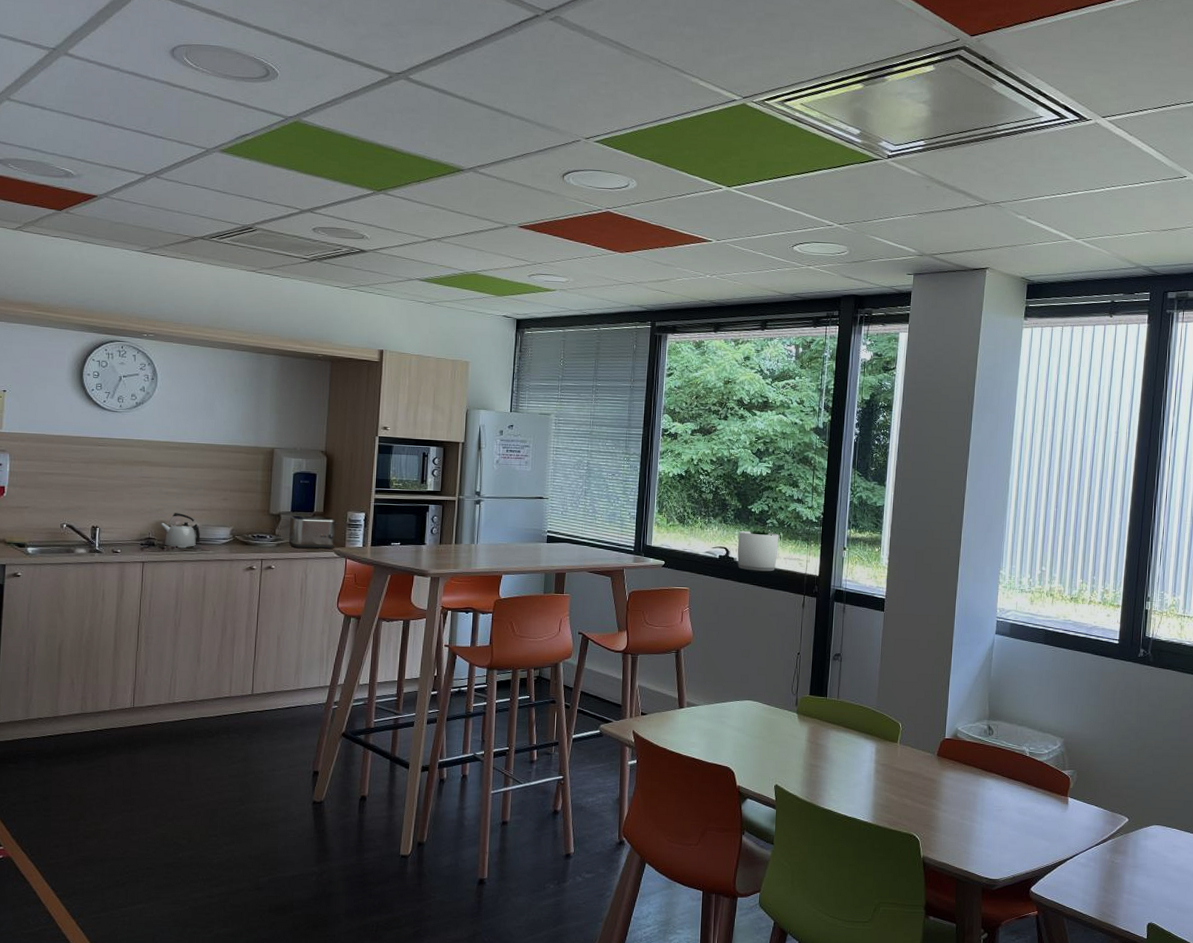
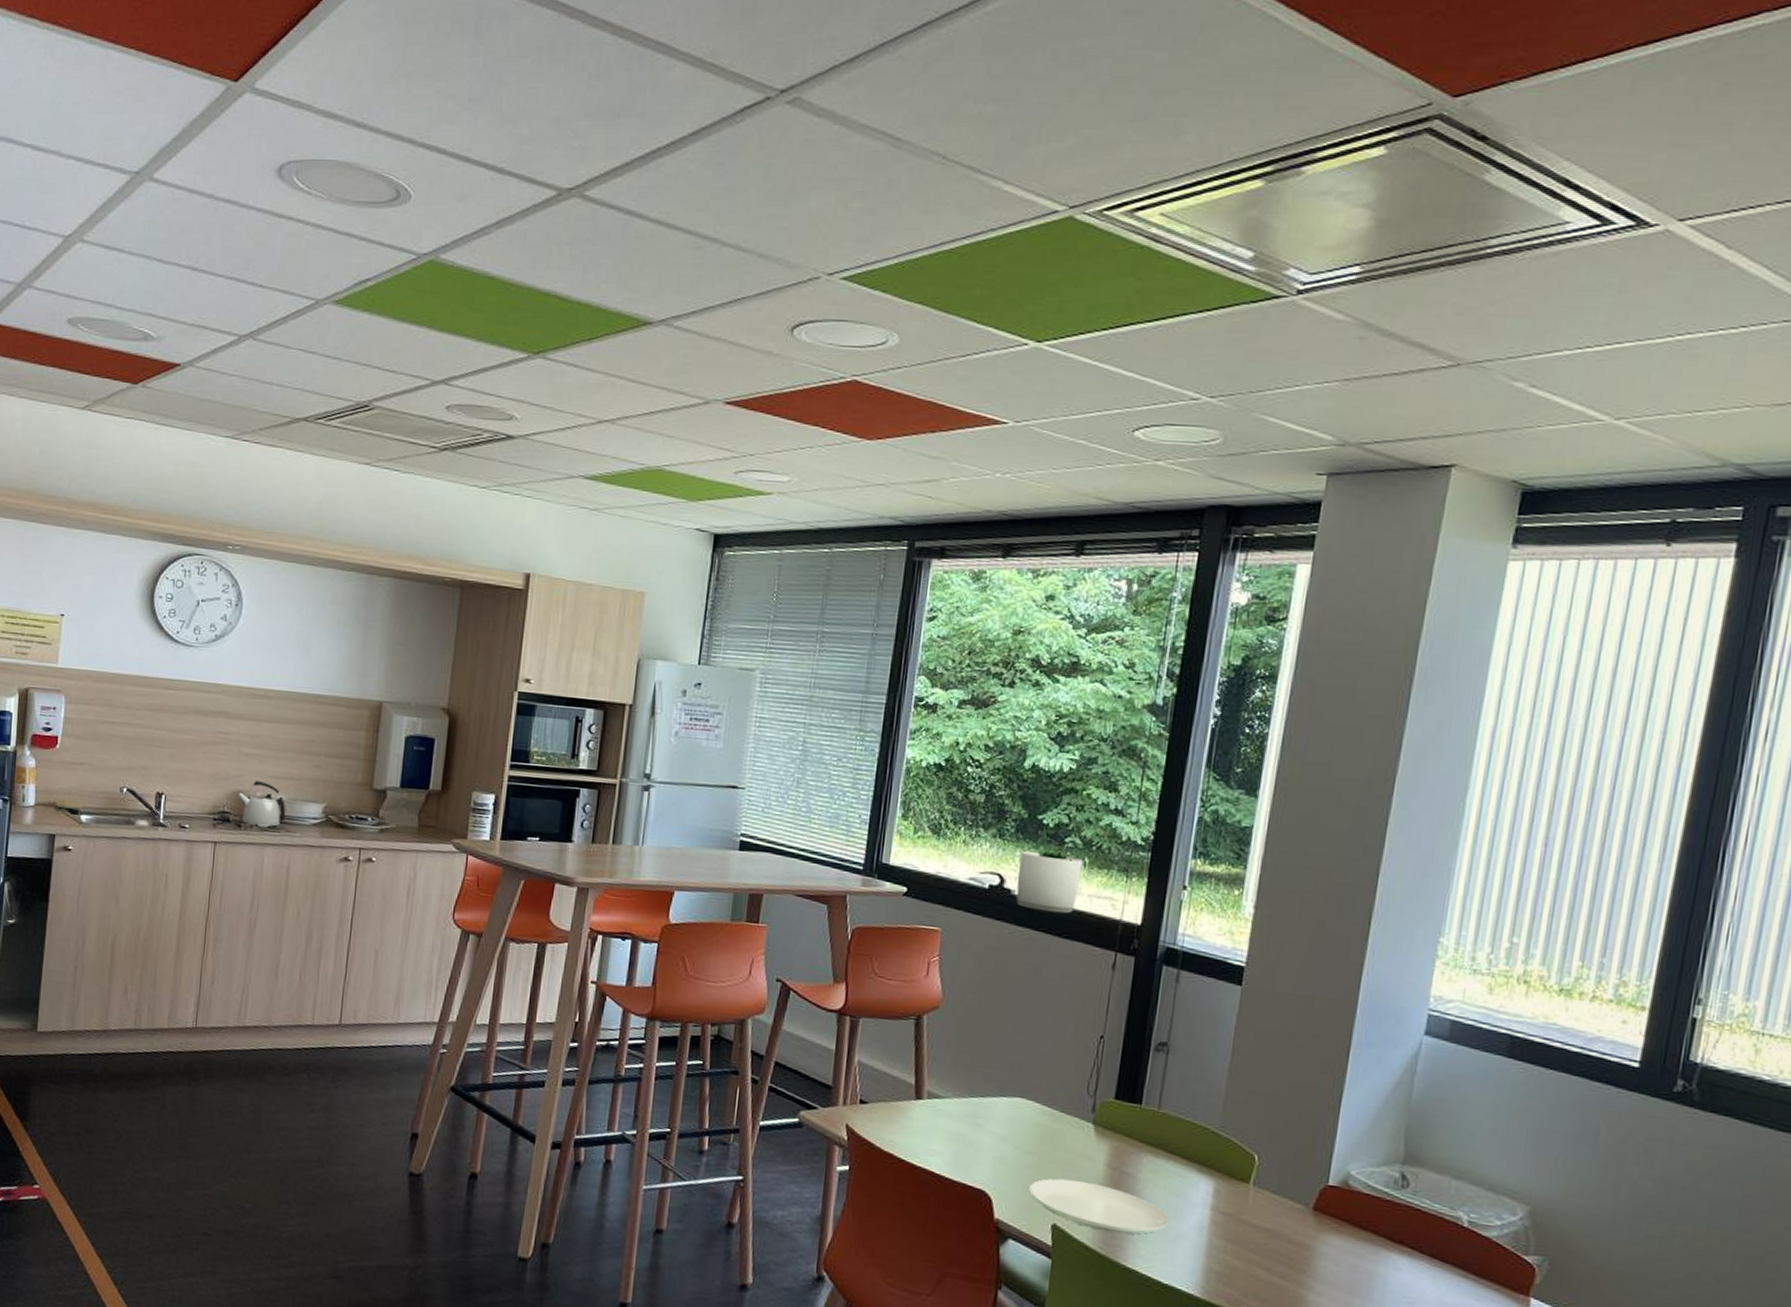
toaster: present [288,515,338,549] -> none [395,792,460,840]
plate: none [758,753,849,786] -> present [1029,1178,1170,1235]

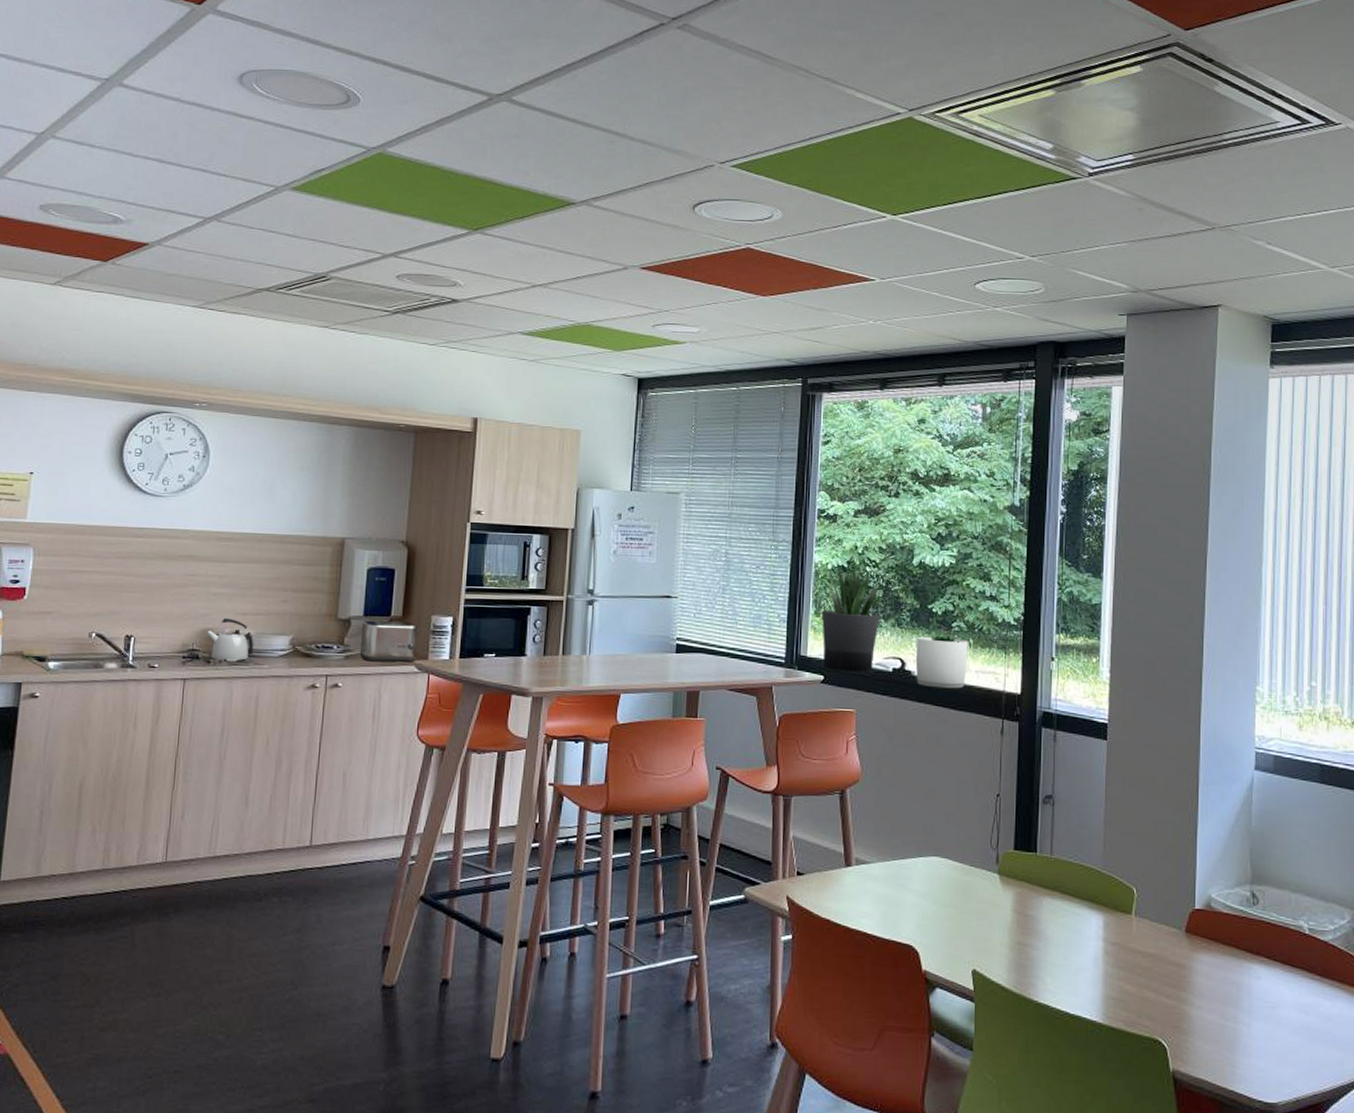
toaster: none [395,792,460,840] -> present [359,620,420,662]
planter: none [907,756,984,888] -> present [822,560,881,673]
plate: present [1029,1178,1170,1235] -> none [950,927,1070,972]

